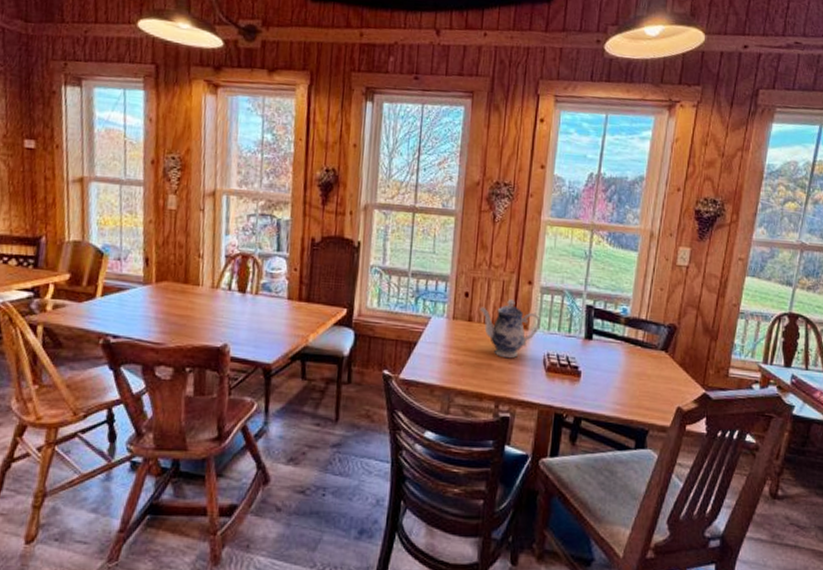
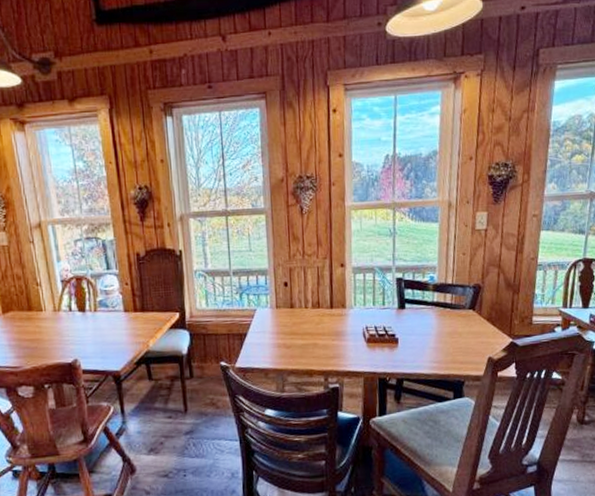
teapot: present [480,299,541,359] -> none [300,282,356,336]

